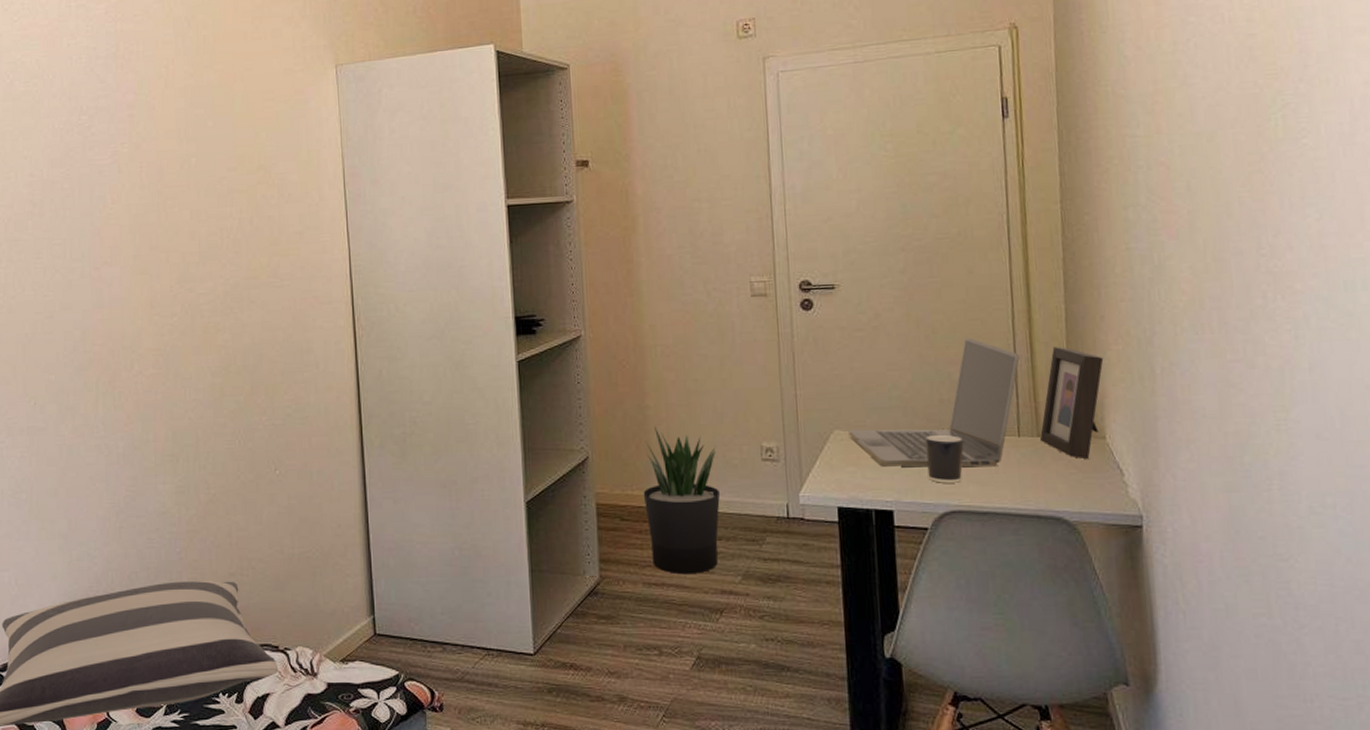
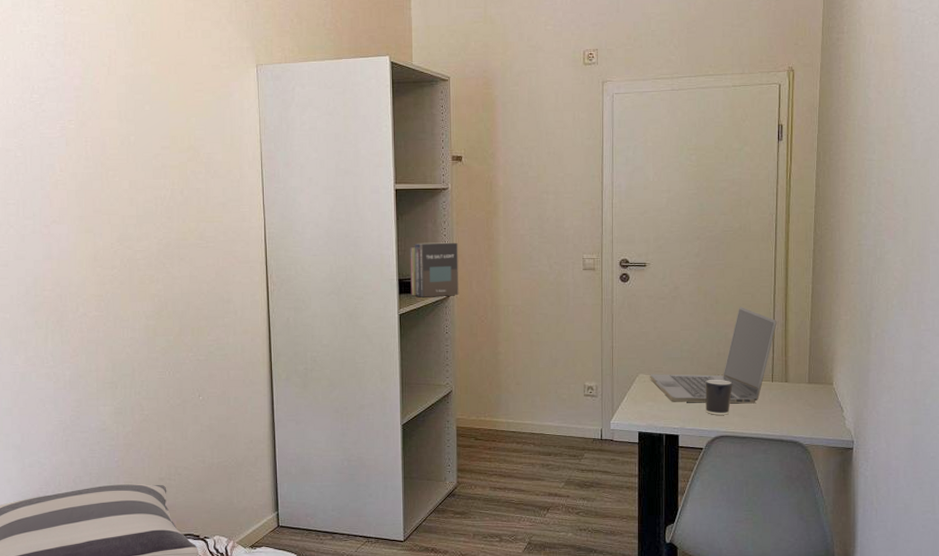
books: none [528,268,591,339] -> present [410,242,458,298]
planter: present [643,426,720,573] -> none [493,368,551,480]
picture frame: present [1040,347,1104,459] -> none [787,316,836,399]

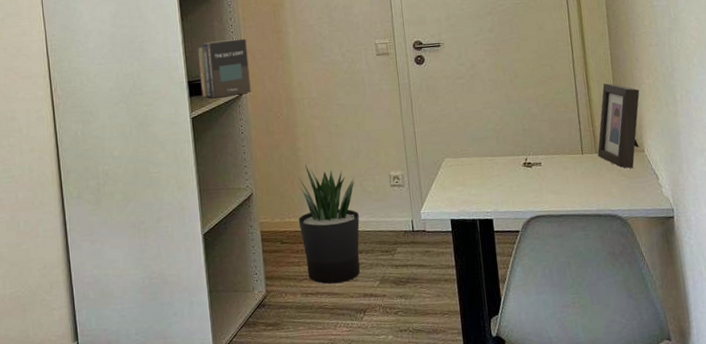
planter: none [493,368,551,480] -> present [298,164,360,284]
laptop: present [650,307,777,404] -> none [456,79,580,185]
mug: present [705,379,733,415] -> none [513,156,543,195]
picture frame: none [787,316,836,399] -> present [597,83,640,168]

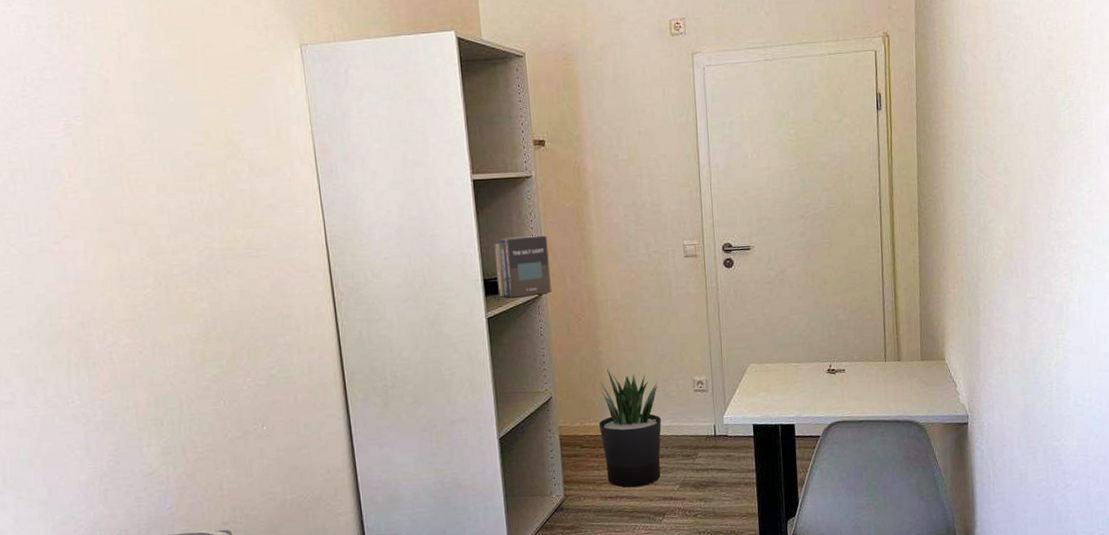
picture frame: present [597,83,640,168] -> none [900,291,945,376]

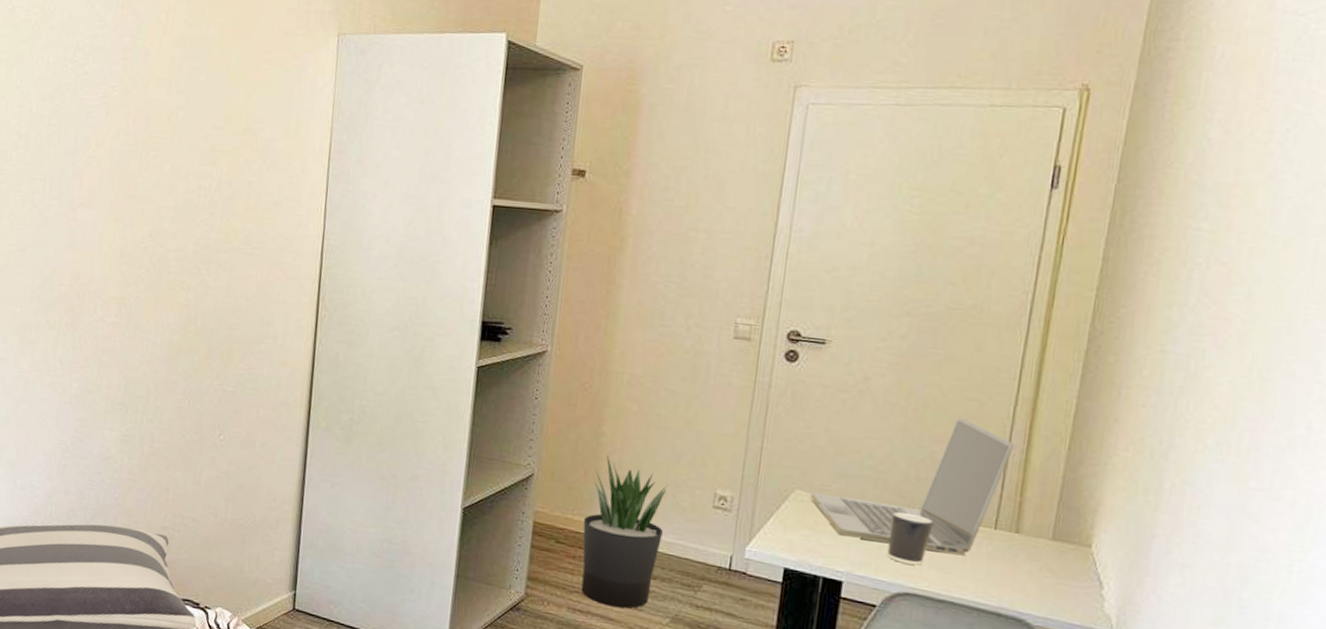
books: present [493,235,552,298] -> none [495,278,566,352]
laptop: none [761,286,887,391] -> present [810,417,1014,556]
mug: none [818,362,846,401] -> present [887,511,934,565]

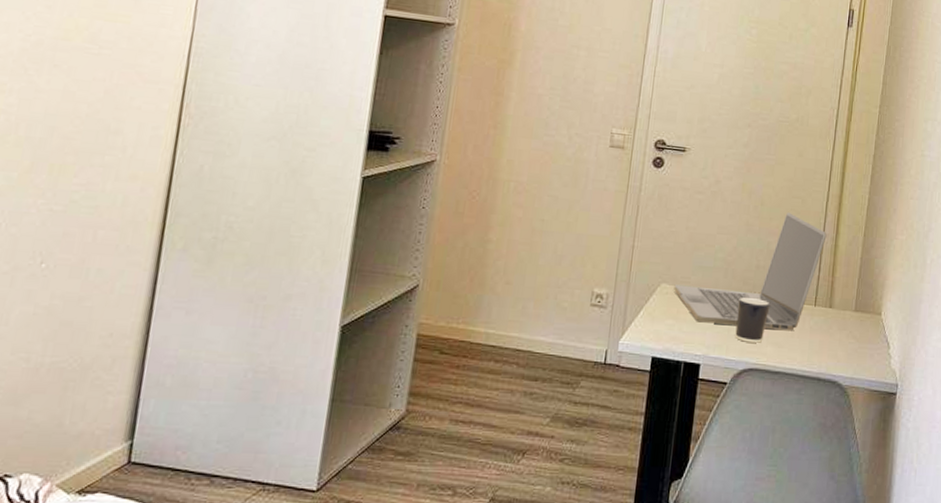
planter: present [581,454,668,609] -> none [464,261,550,413]

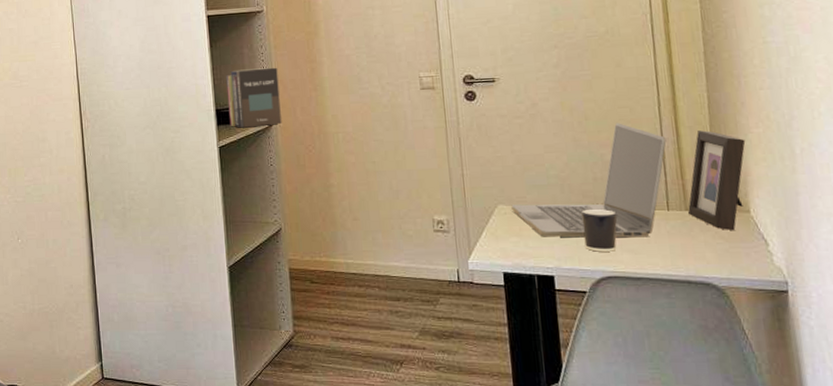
books: none [382,88,456,161] -> present [226,67,282,128]
picture frame: none [831,231,891,331] -> present [688,130,746,230]

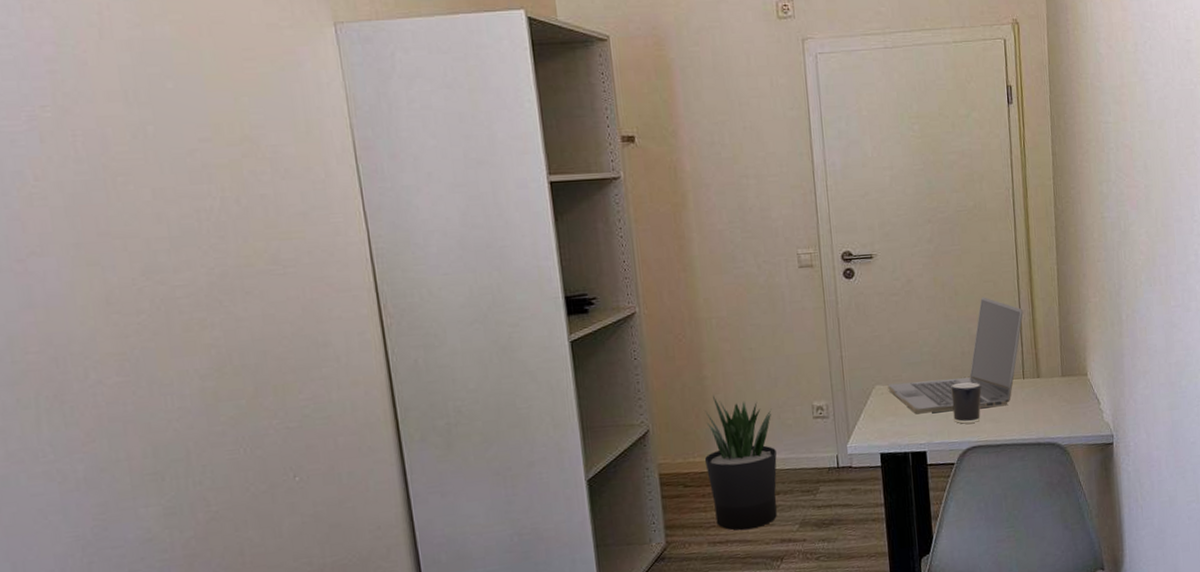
books: present [226,67,282,128] -> none [576,245,646,318]
planter: none [329,202,398,329] -> present [704,395,777,531]
picture frame: present [688,130,746,230] -> none [1039,301,1086,393]

